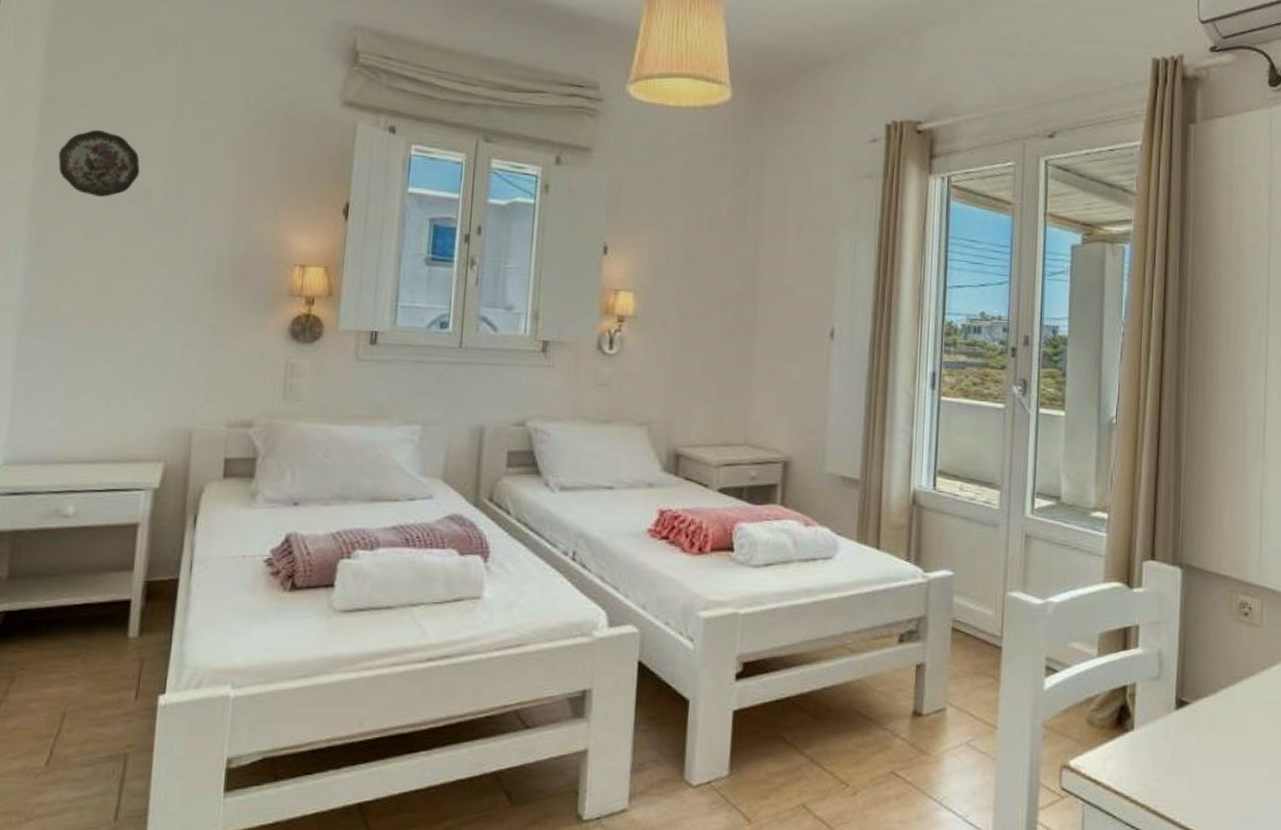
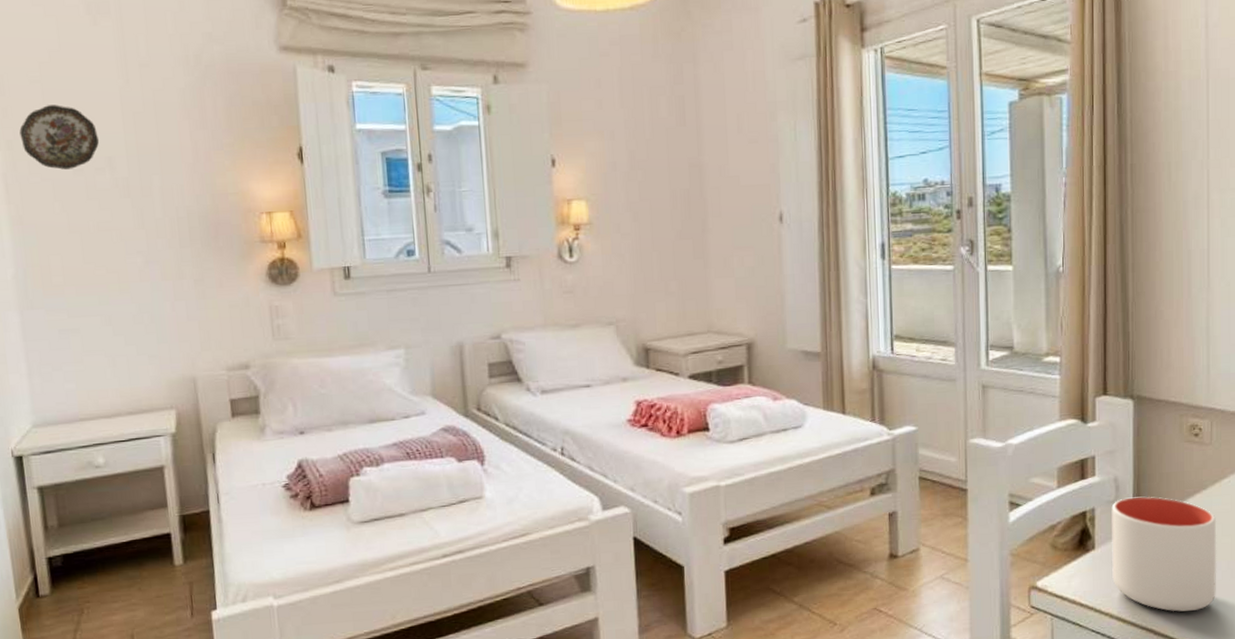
cup: none [1151,675,1265,812] -> present [1111,496,1217,612]

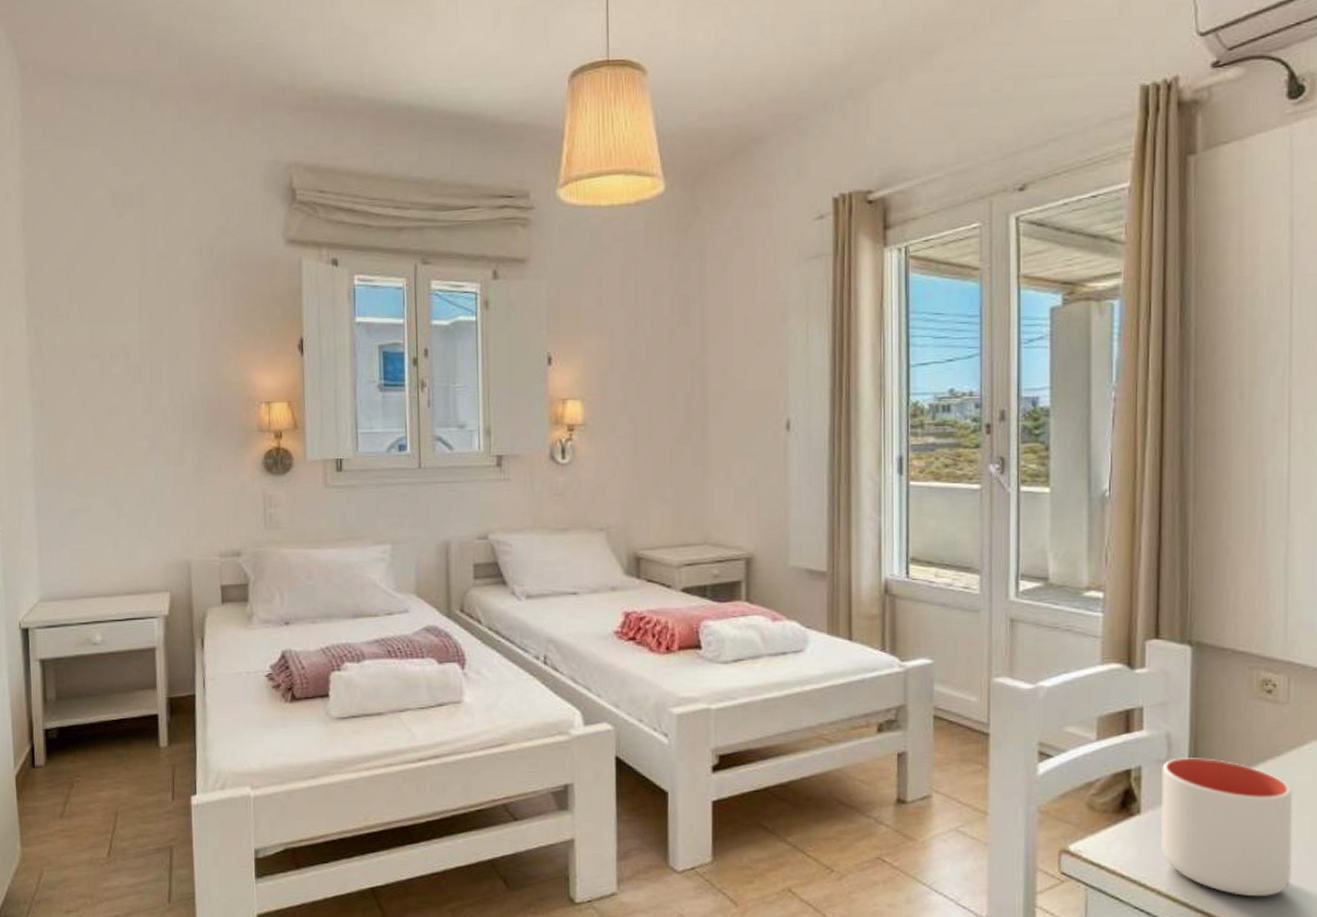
decorative plate: present [19,105,100,170] -> none [46,293,117,355]

